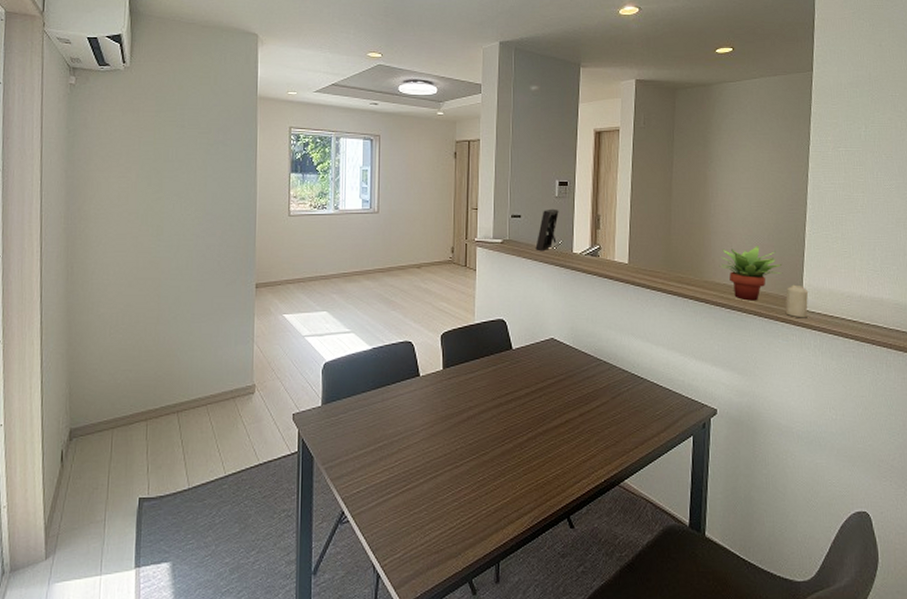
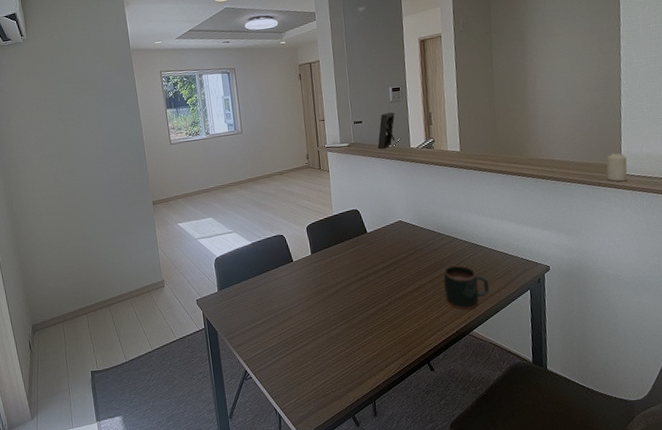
mug: none [595,397,648,455] -> present [443,264,489,310]
succulent plant: present [719,246,783,301] -> none [542,122,602,172]

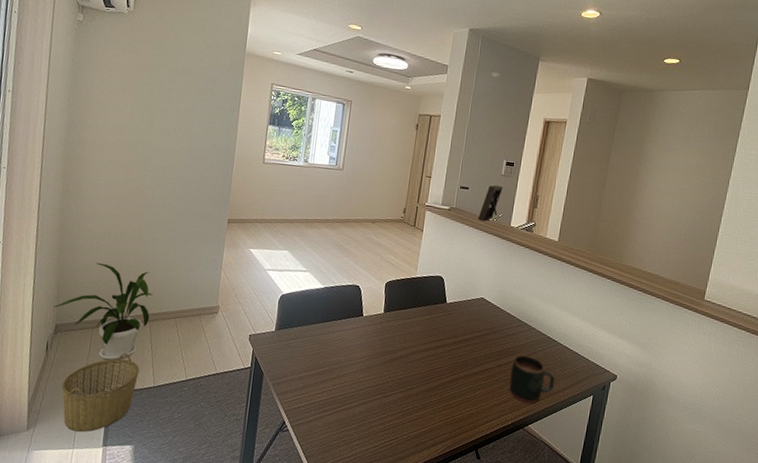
house plant: none [26,263,108,347] -> present [53,262,153,361]
basket: none [50,338,112,413] -> present [61,353,140,432]
candle: present [606,153,628,182] -> none [689,277,712,308]

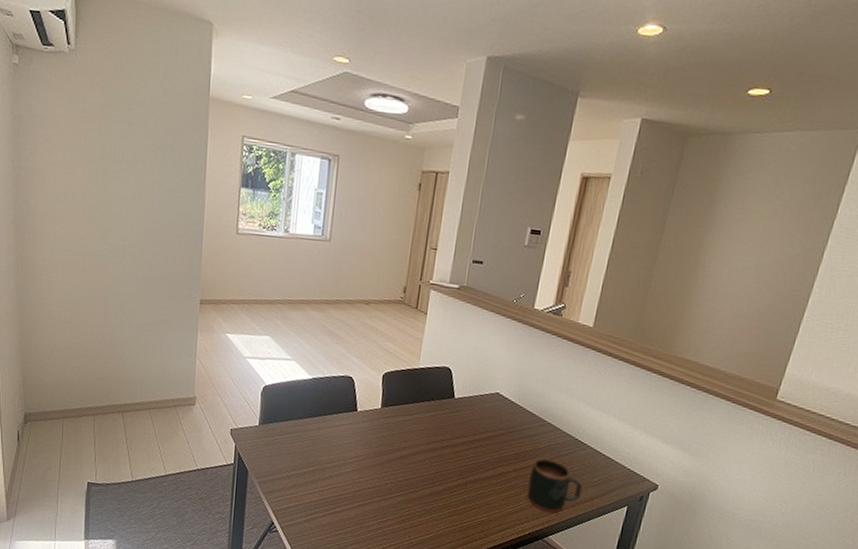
house plant: present [53,262,153,361] -> none [20,347,123,453]
basket: present [61,353,140,432] -> none [37,445,116,525]
picture frame: present [478,185,503,222] -> none [494,258,526,303]

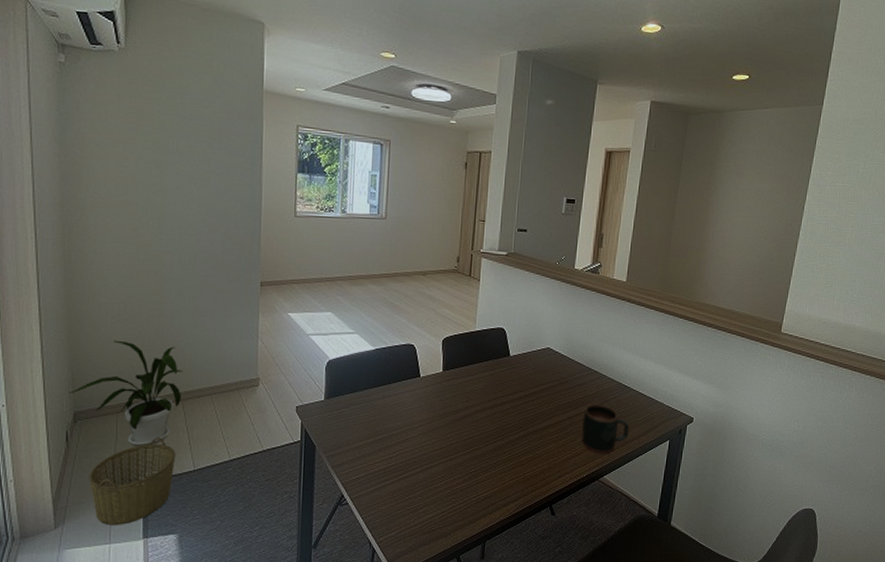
house plant: none [20,347,123,453] -> present [68,340,182,446]
basket: none [37,445,116,525] -> present [89,437,176,525]

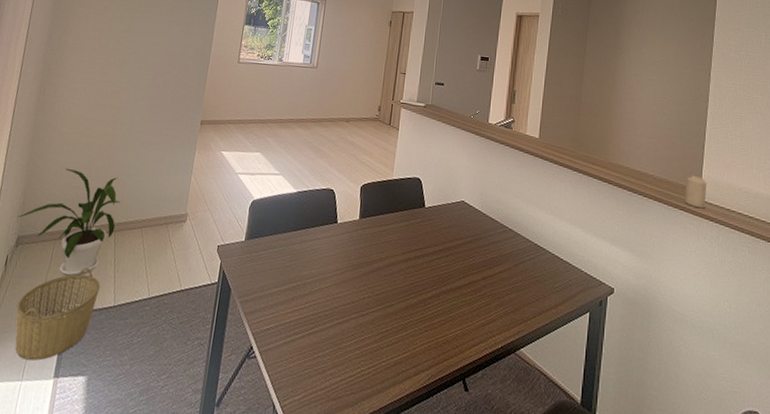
mug: present [581,403,630,455] -> none [496,264,547,323]
candle: none [766,309,789,340] -> present [684,175,706,209]

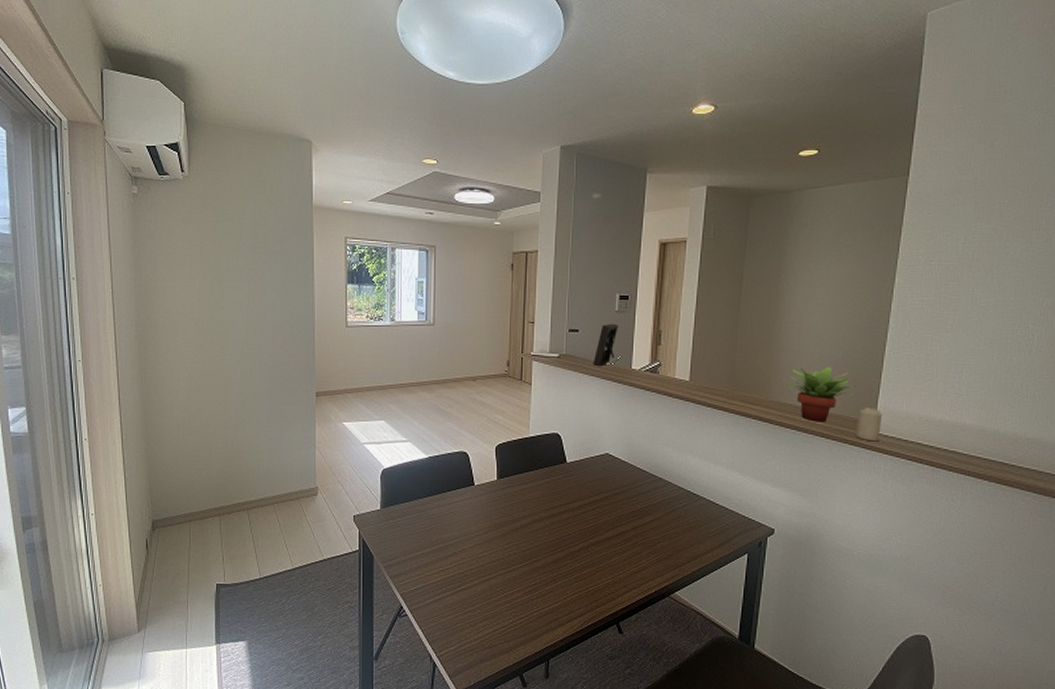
basket: present [15,267,101,361] -> none [167,545,243,630]
house plant: present [17,168,120,276] -> none [147,451,247,554]
picture frame: none [454,80,479,119] -> present [593,323,619,367]
succulent plant: none [623,133,684,187] -> present [786,365,856,422]

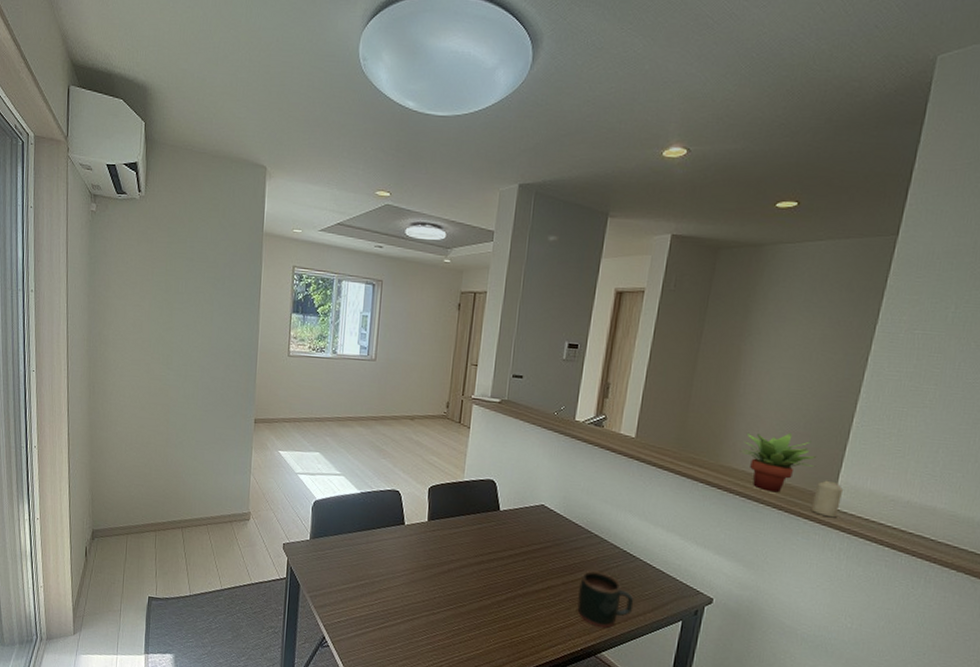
picture frame: present [593,323,619,367] -> none [535,371,565,416]
mug: none [647,513,701,569] -> present [577,570,634,628]

